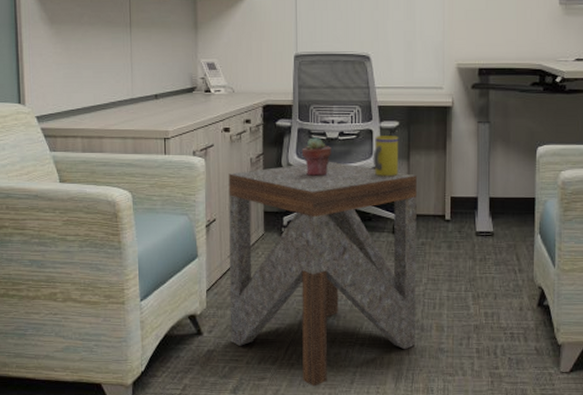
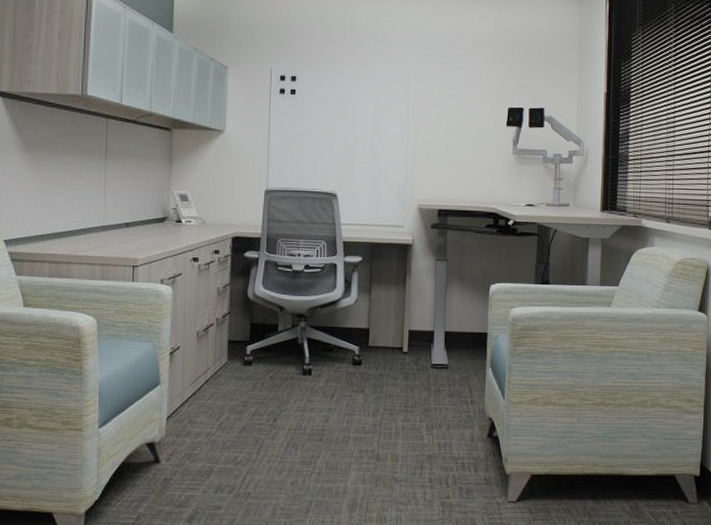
side table: present [228,161,417,387] -> none [188,292,377,516]
potted succulent: present [301,137,331,177] -> none [267,269,297,308]
mug: present [373,136,399,177] -> none [336,270,362,309]

